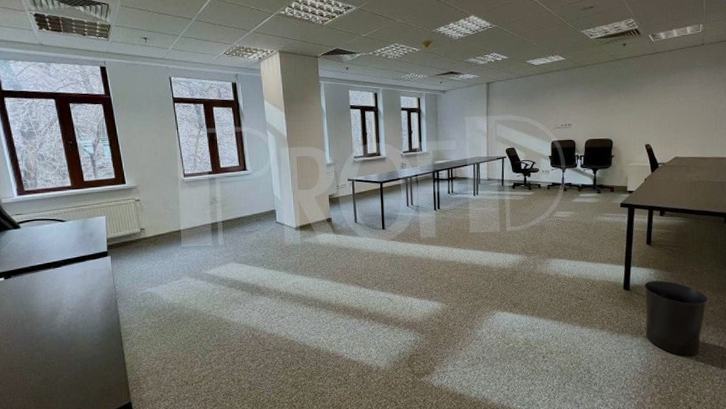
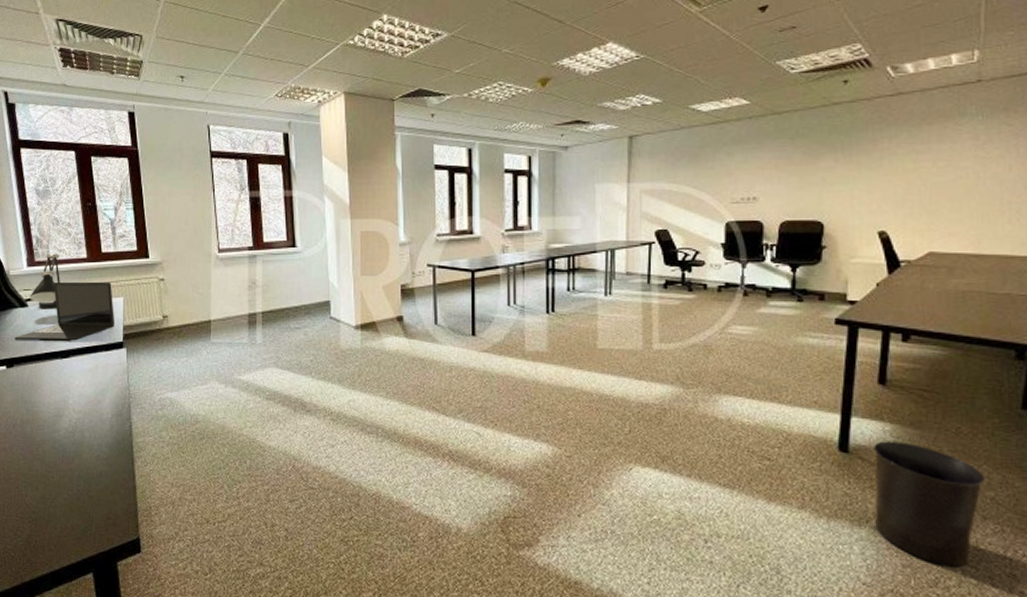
laptop: none [10,204,100,256] -> present [14,281,115,341]
desk lamp: none [21,183,49,229] -> present [30,253,61,308]

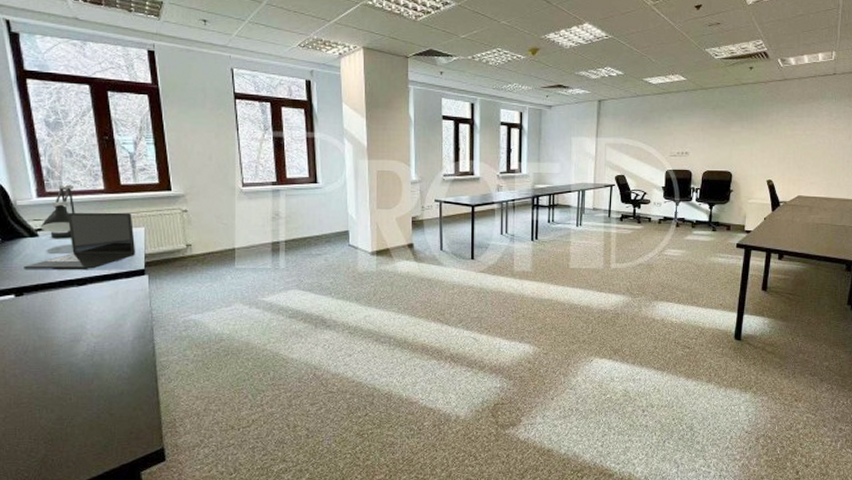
waste bin: present [873,441,985,568] -> none [755,330,823,416]

